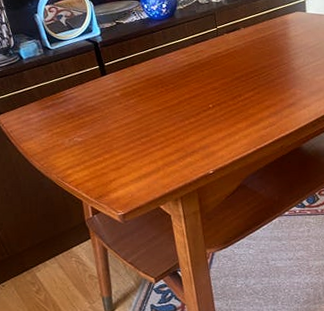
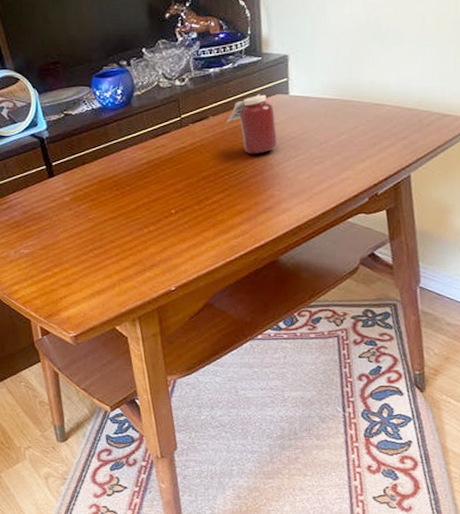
jar: none [255,11,298,60] -> present [226,94,278,154]

